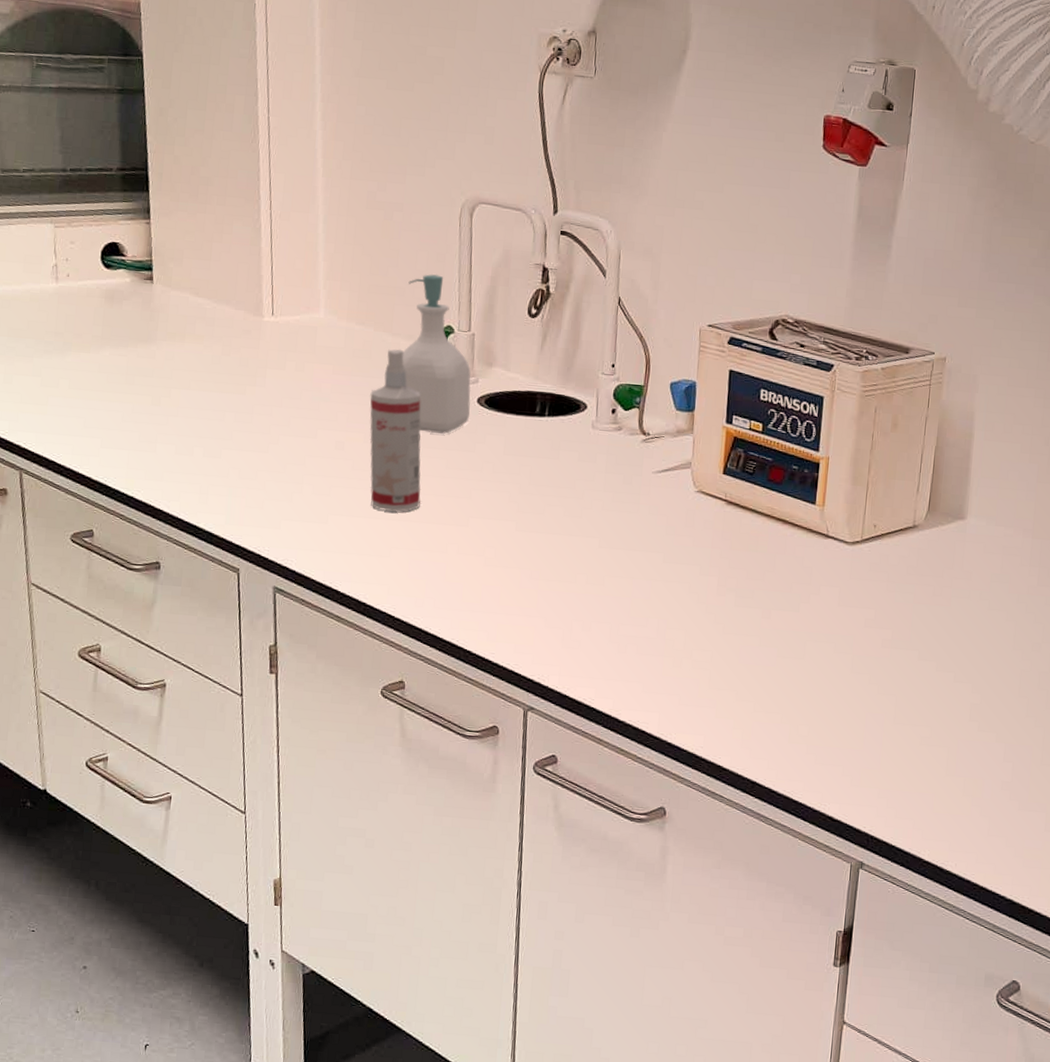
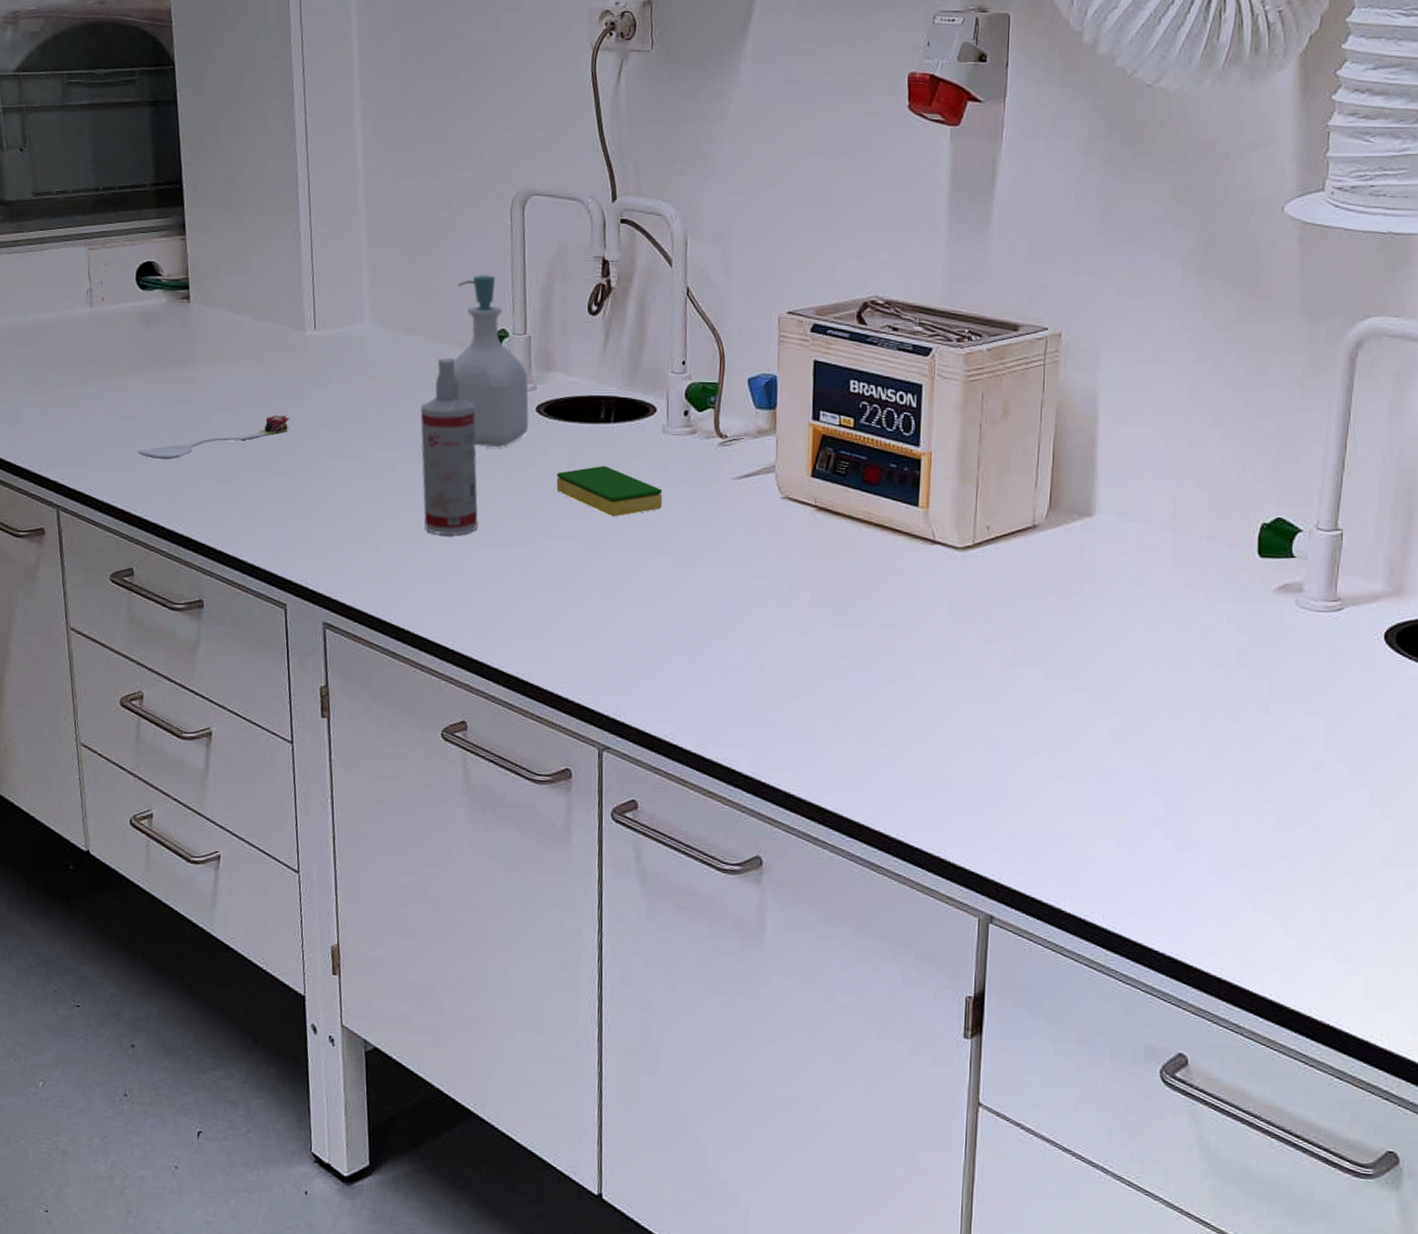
spoon: none [99,393,247,431] -> present [137,414,290,460]
dish sponge: none [493,455,590,502] -> present [556,465,663,517]

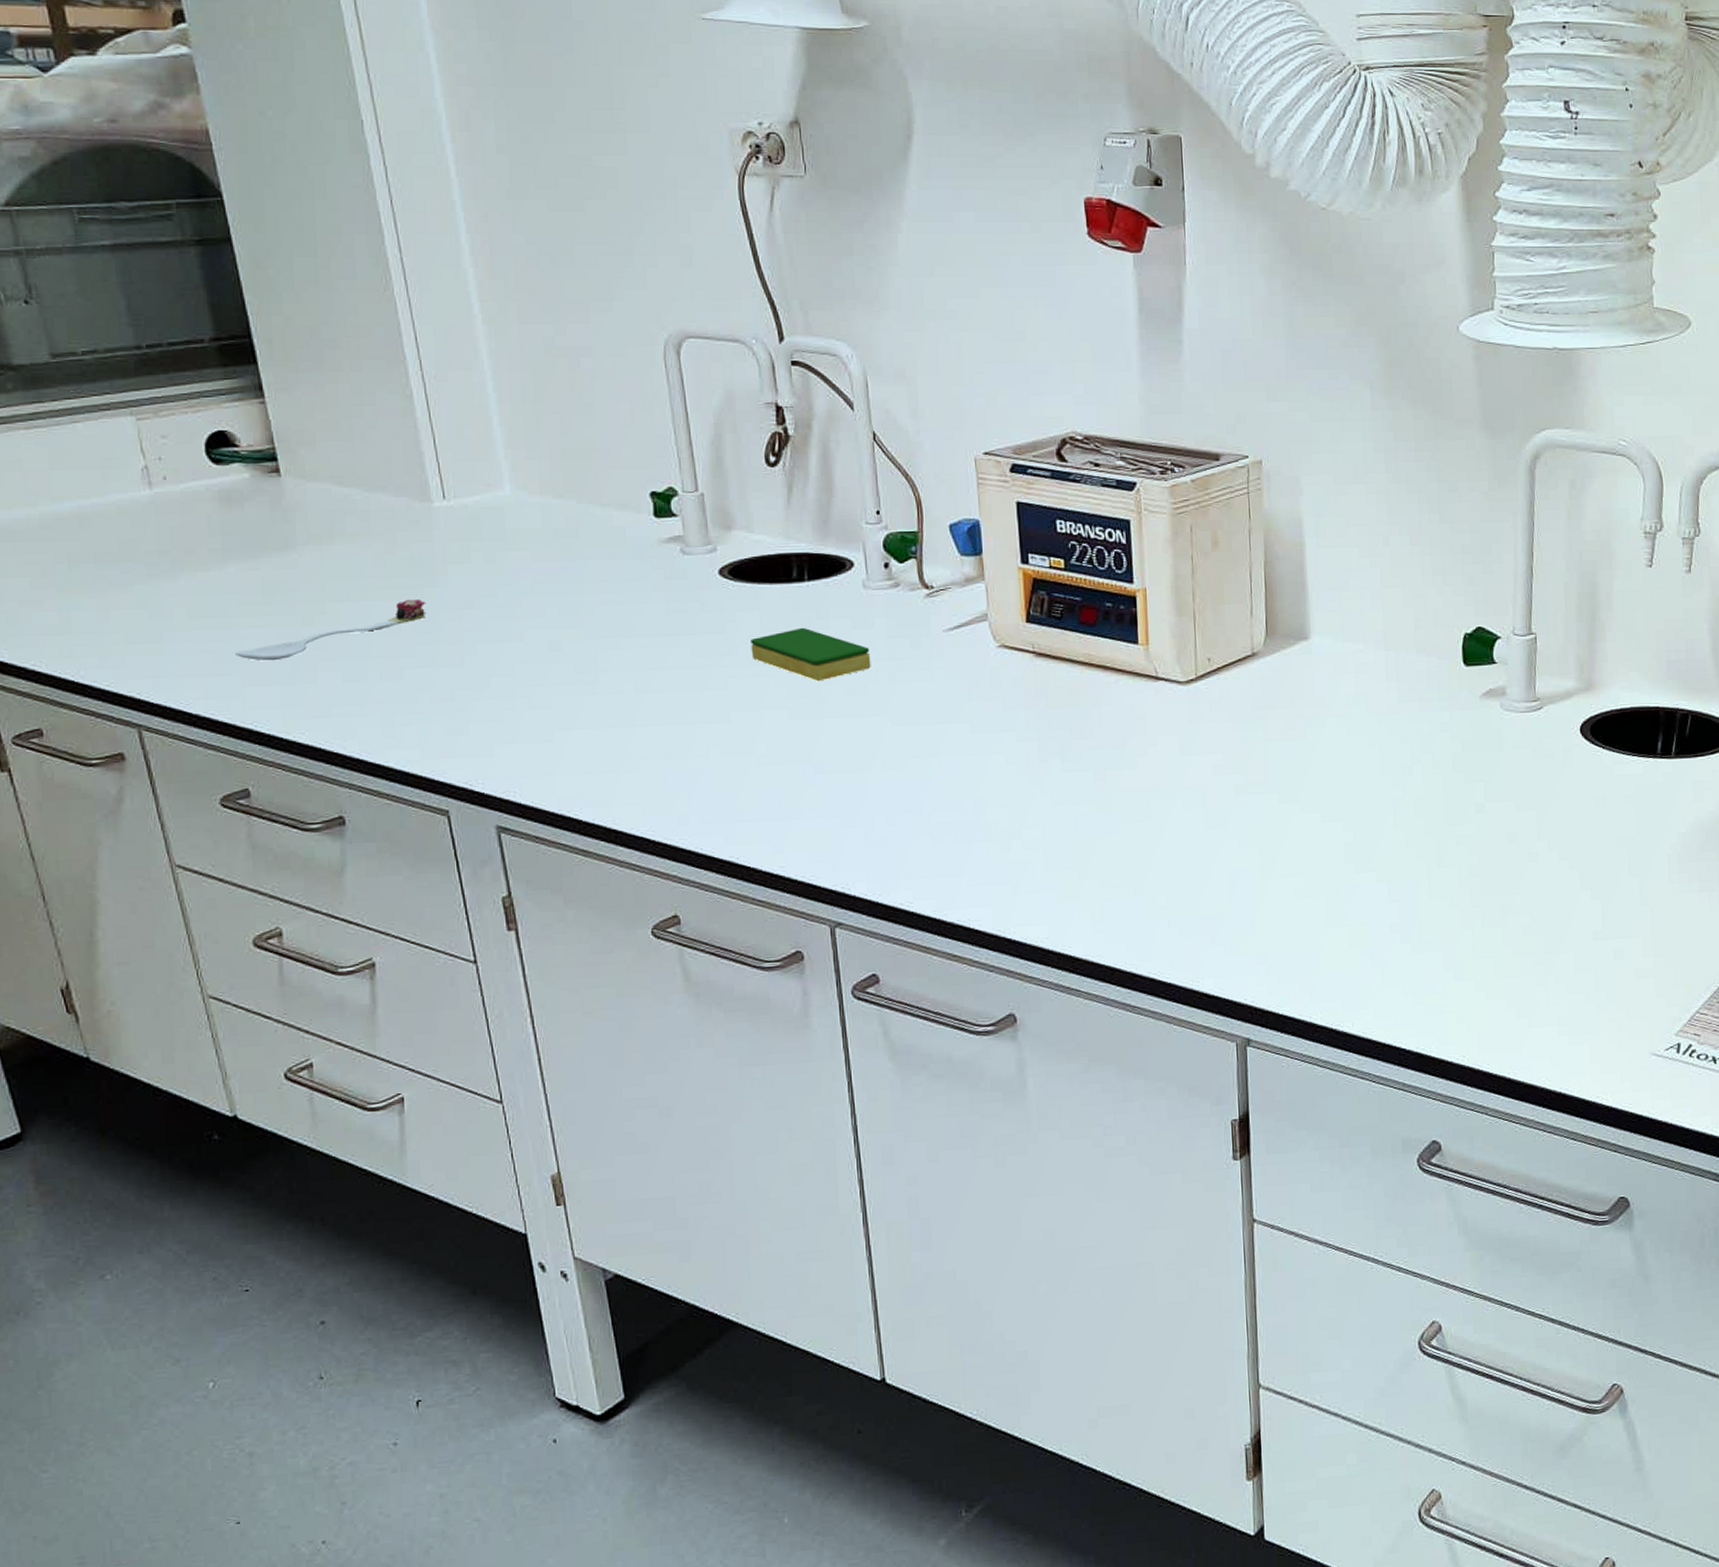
spray bottle: present [420,357,479,535] -> none [584,522,667,717]
soap bottle: present [453,275,529,447] -> none [611,428,713,617]

